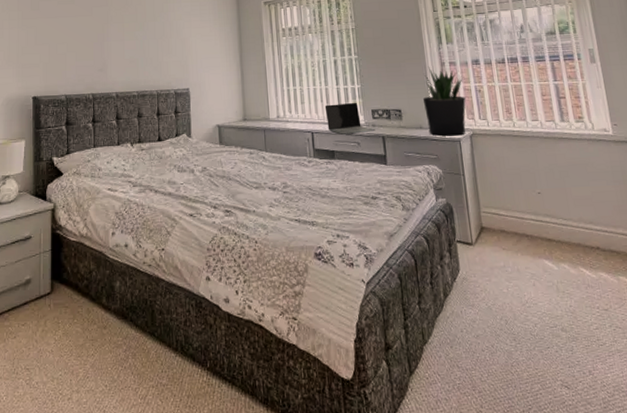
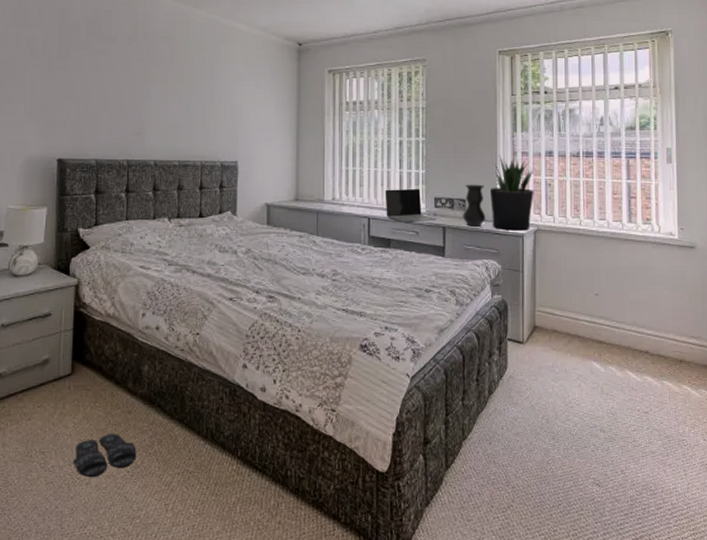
slippers: none [55,349,113,392] -> present [72,434,137,477]
vase: none [399,94,422,135] -> present [463,184,486,227]

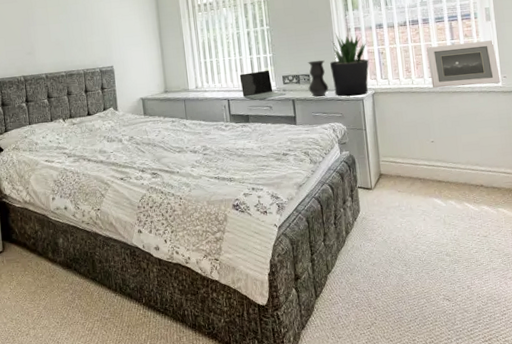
slippers: present [72,434,137,477] -> none [13,294,63,329]
picture frame: none [600,184,677,235] -> present [427,40,501,88]

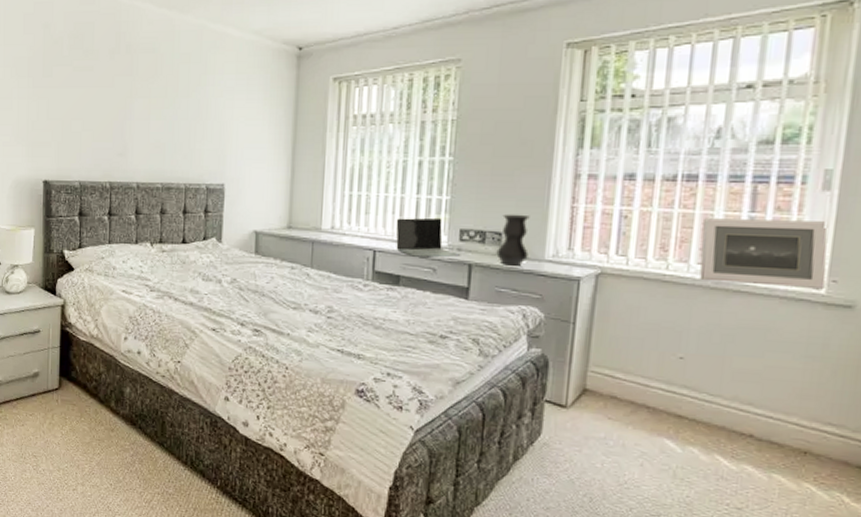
planter: present [329,32,369,97] -> none [536,178,604,274]

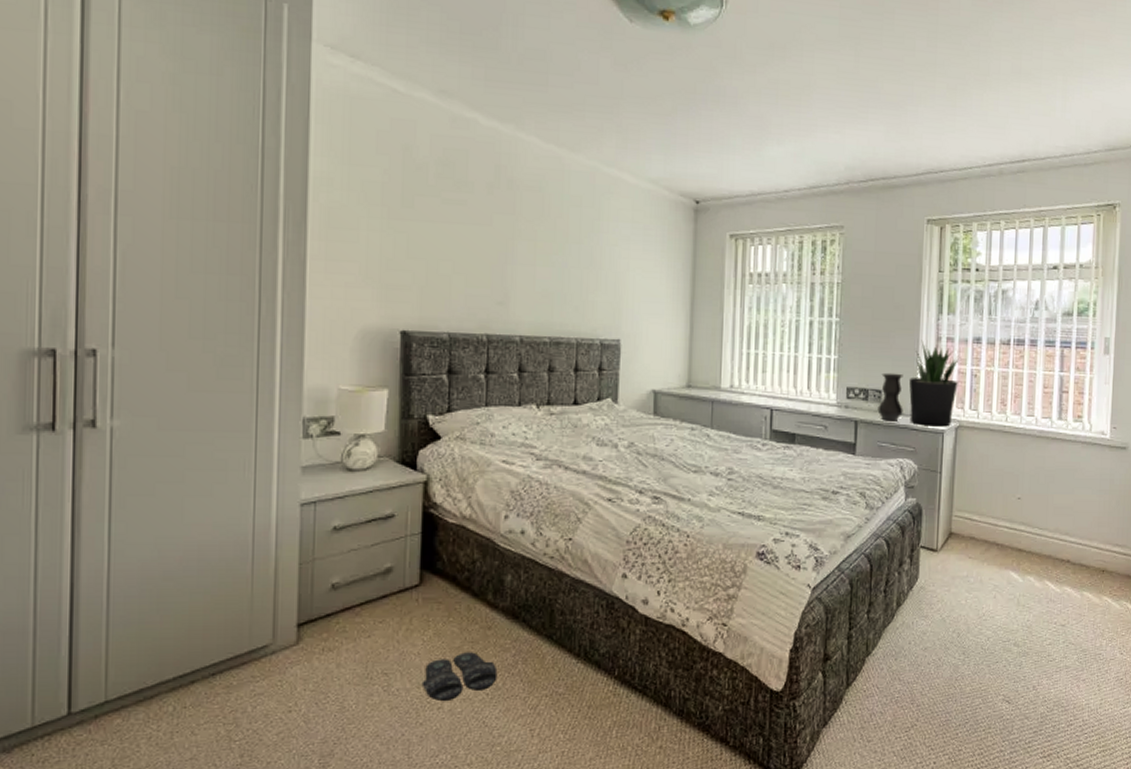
slippers: none [61,447,119,485] -> present [421,652,498,701]
laptop: present [396,217,461,258] -> none [790,376,848,415]
planter: none [536,178,604,274] -> present [909,340,959,427]
picture frame: present [699,218,828,288] -> none [1028,377,1110,434]

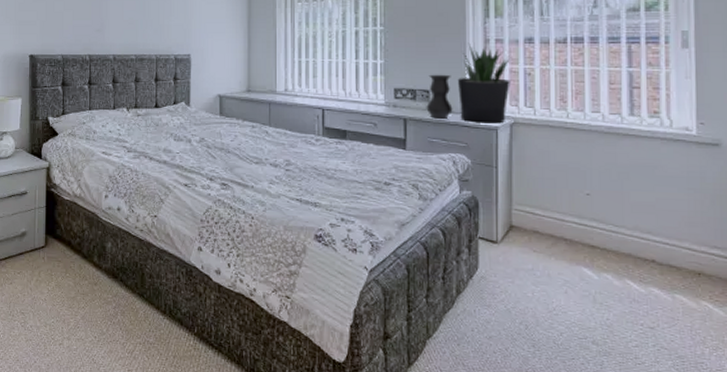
slippers: present [421,652,498,701] -> none [48,302,103,339]

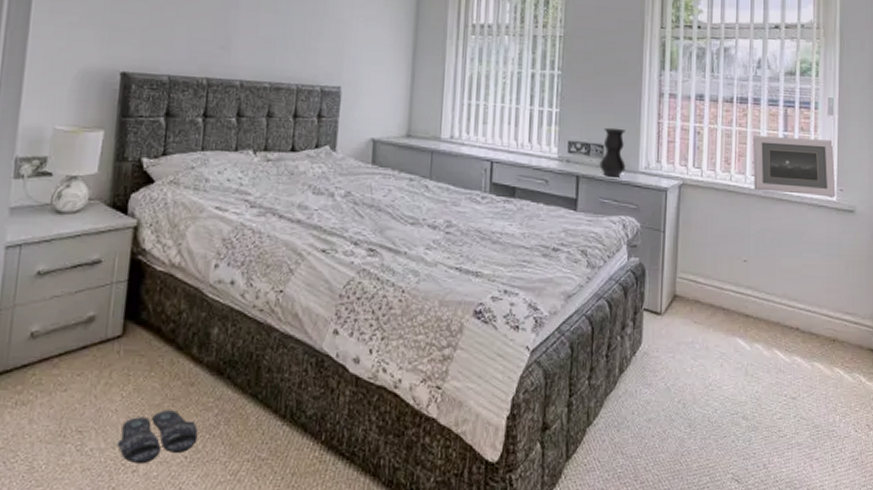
slippers: none [48,302,103,339] -> present [117,410,198,463]
planter: present [457,42,510,124] -> none [631,95,682,185]
picture frame: none [592,73,695,130] -> present [753,135,836,196]

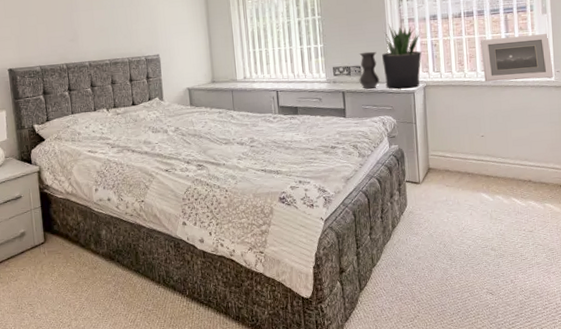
slippers: present [117,410,198,463] -> none [55,286,105,321]
planter: none [631,95,682,185] -> present [381,23,422,90]

